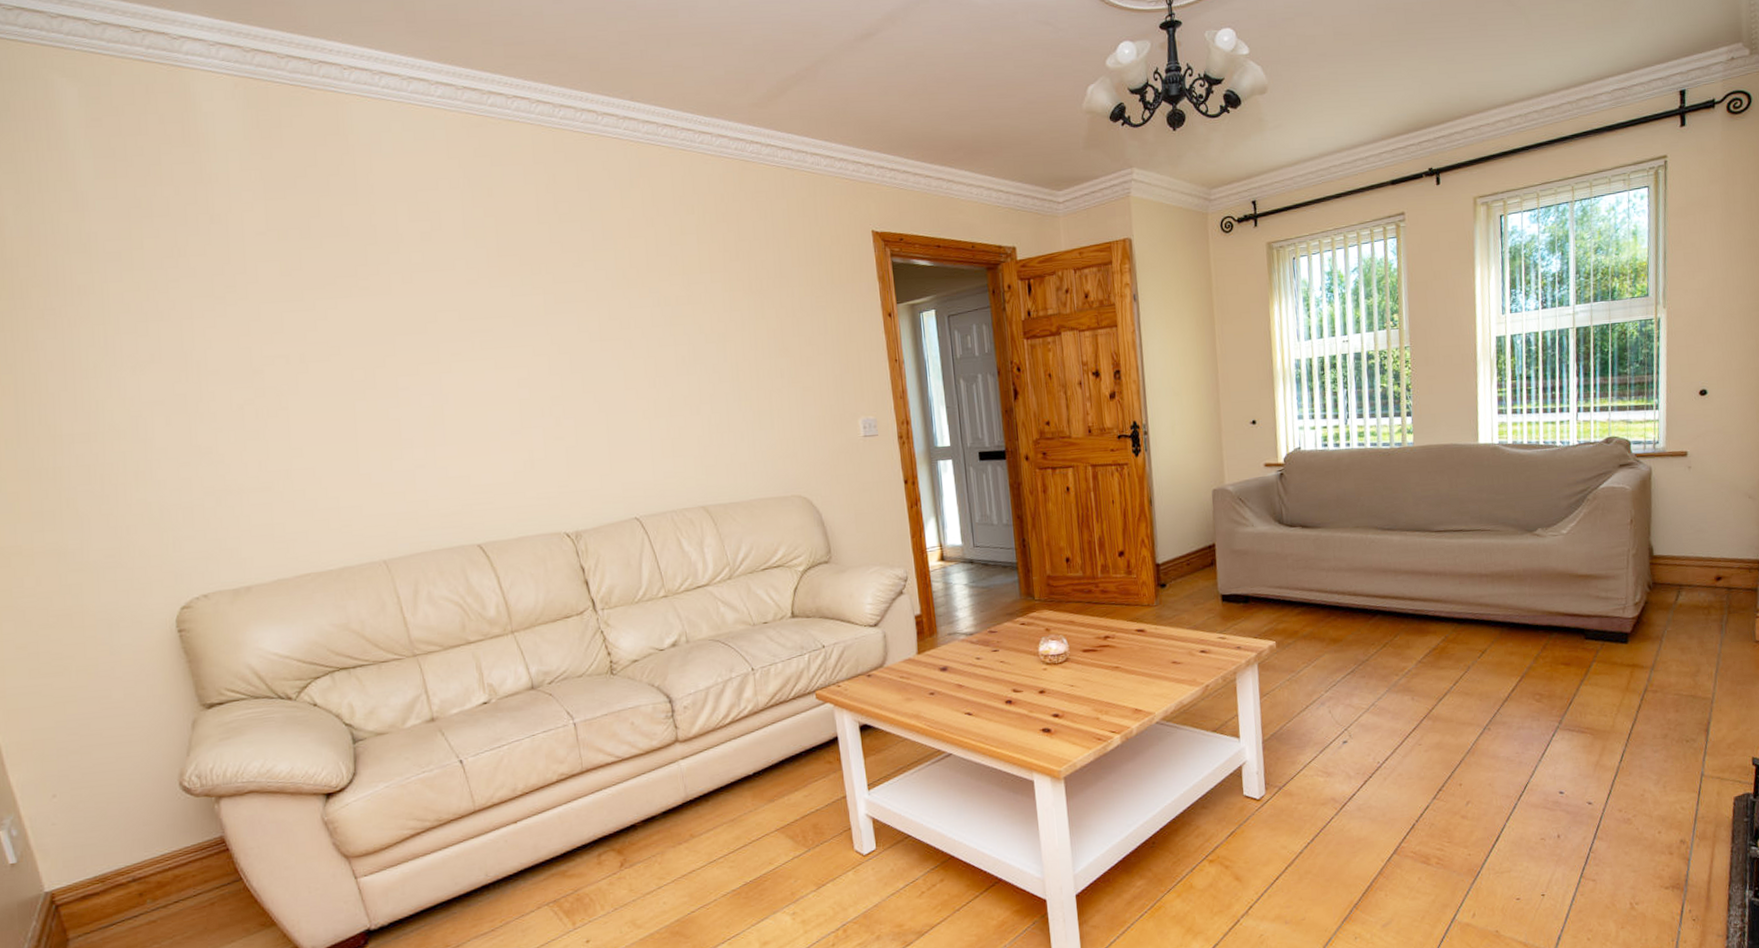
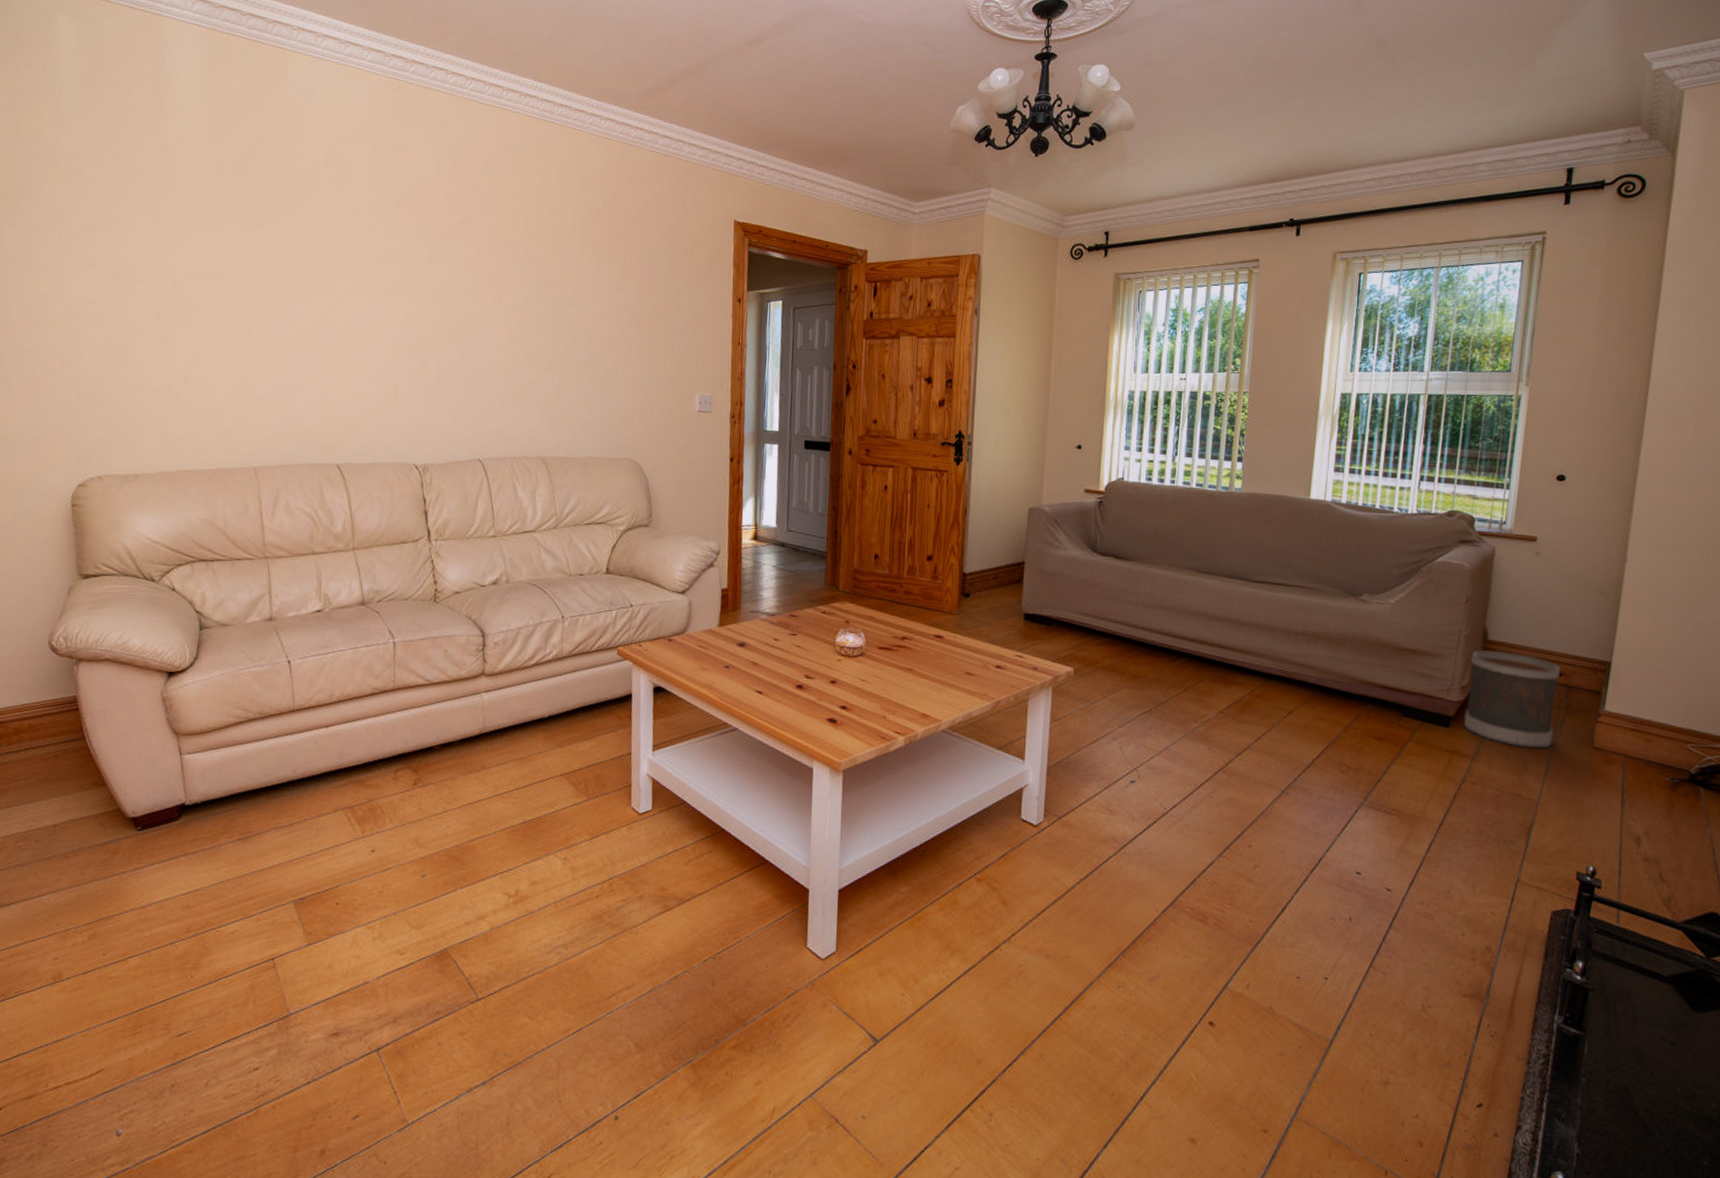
wastebasket: none [1640,564,1720,652] -> present [1464,649,1561,749]

